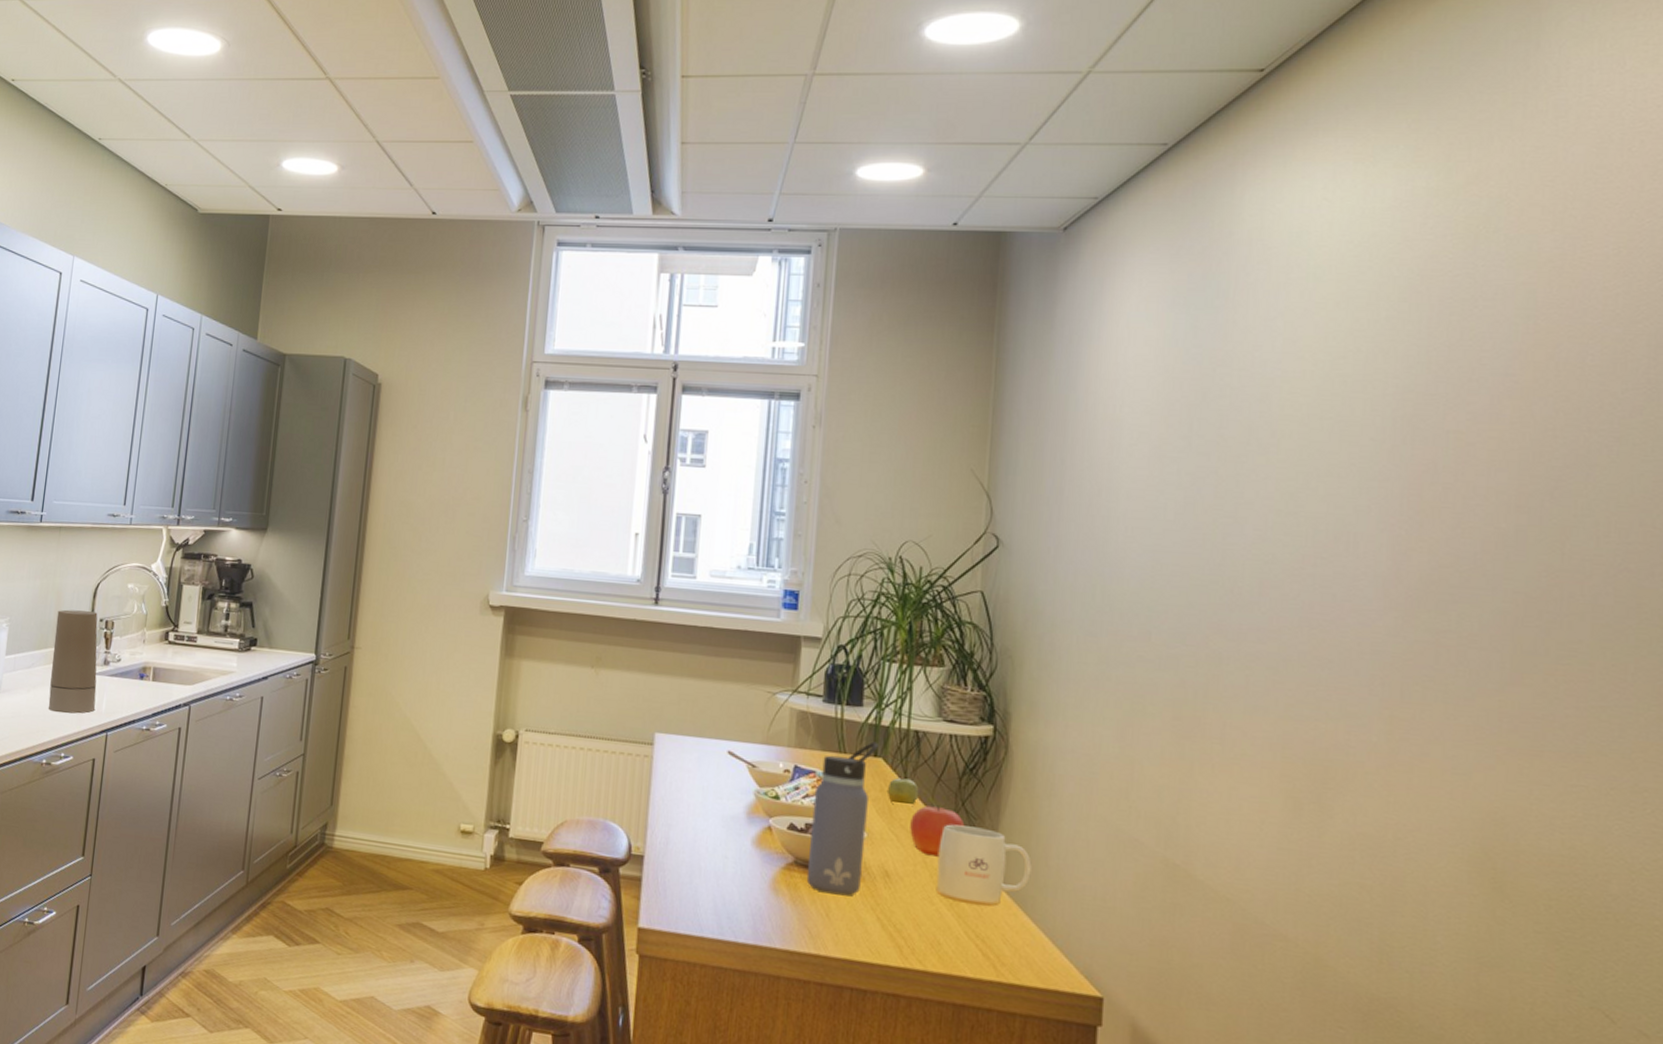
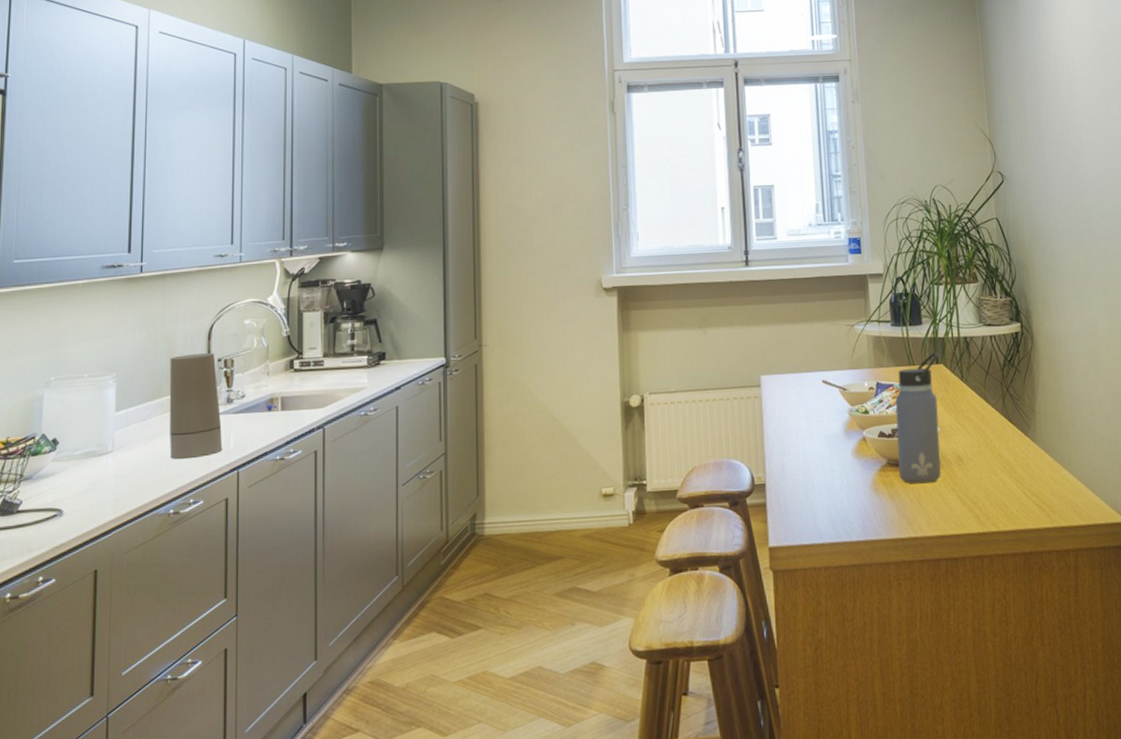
fruit: present [888,775,919,807] -> none [950,375,974,401]
fruit: present [910,805,965,857] -> none [971,394,1011,437]
mug: present [936,824,1032,907] -> none [994,406,1064,470]

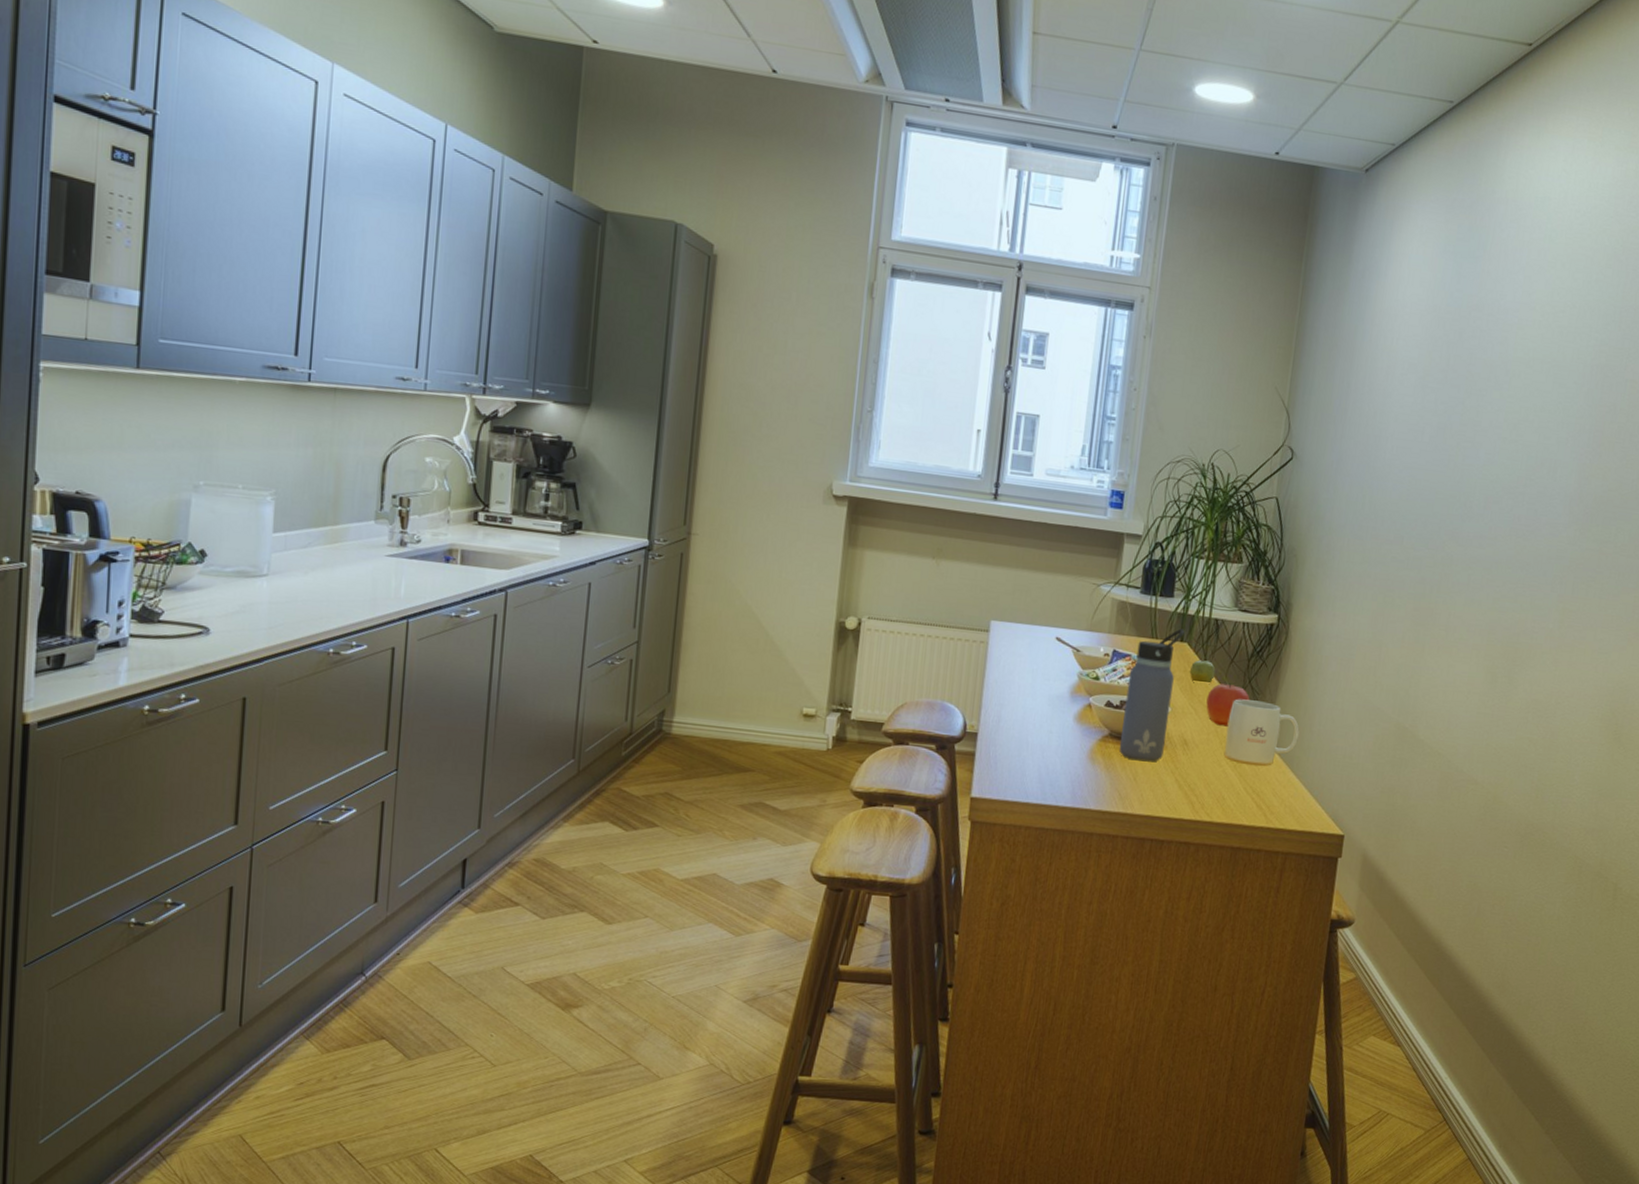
canister: present [169,353,222,460] -> none [332,483,393,599]
fruit: none [950,375,974,401] -> present [1190,657,1216,685]
fruit: none [971,394,1011,437] -> present [1206,683,1250,727]
mug: none [994,406,1064,470] -> present [1224,699,1300,767]

